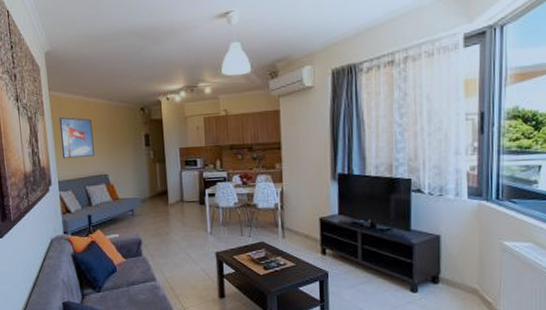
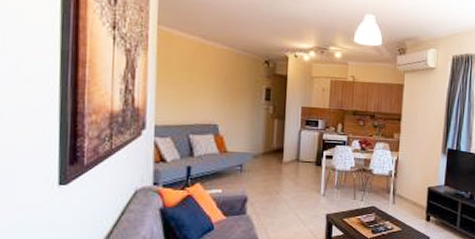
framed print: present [58,117,94,159] -> none [164,56,206,103]

